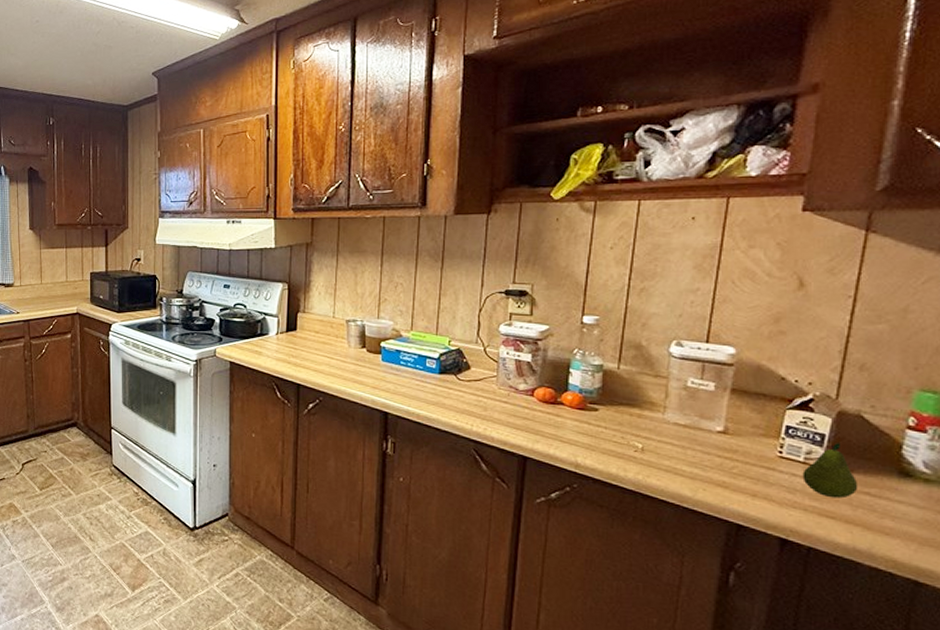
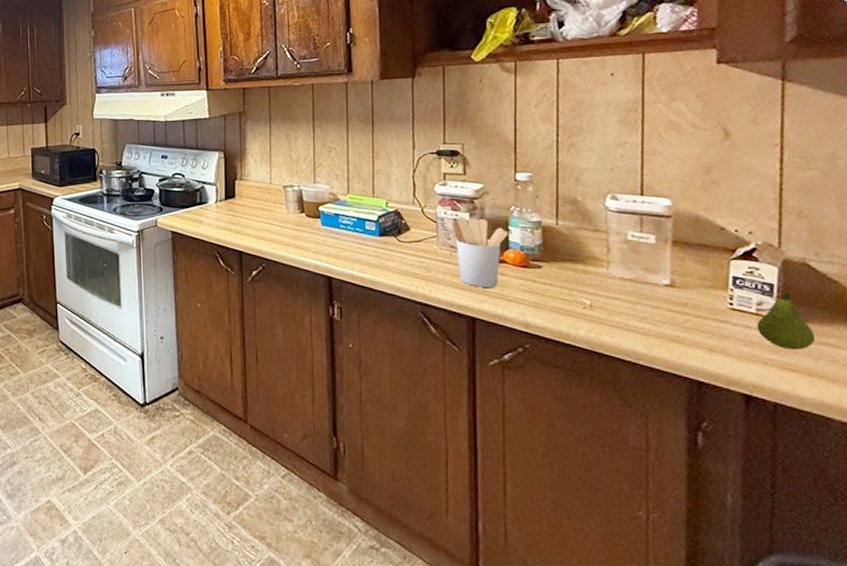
utensil holder: none [514,358,569,428] -> present [452,217,509,287]

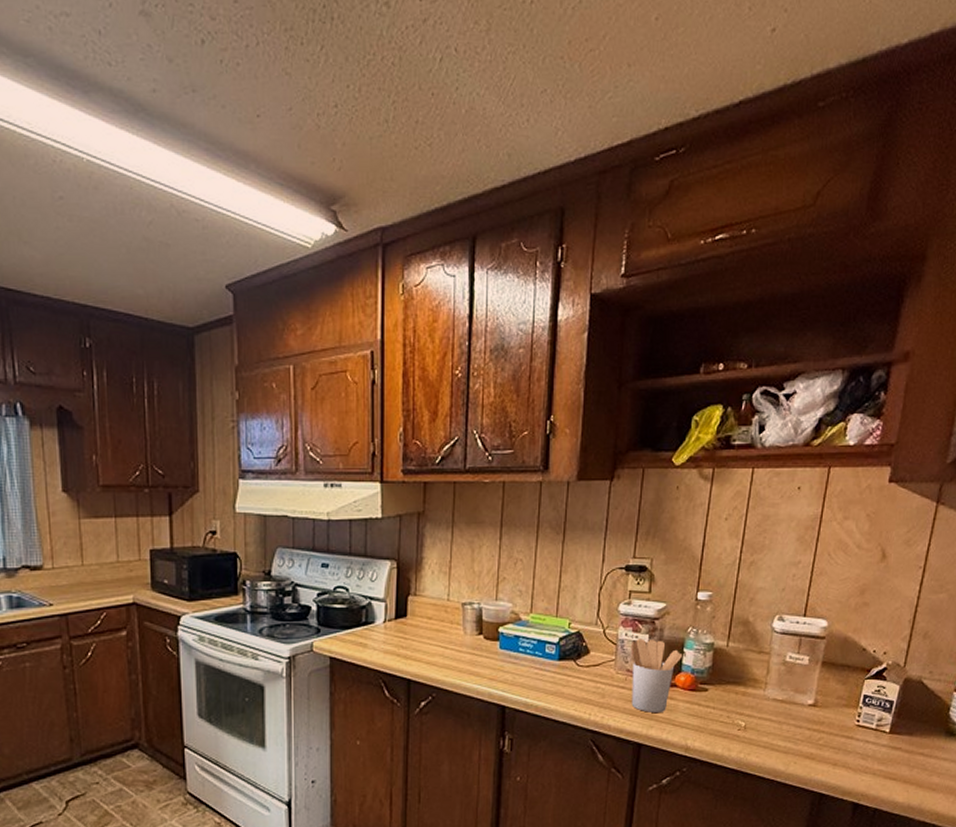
fruit: present [756,292,816,350] -> none [874,708,916,761]

